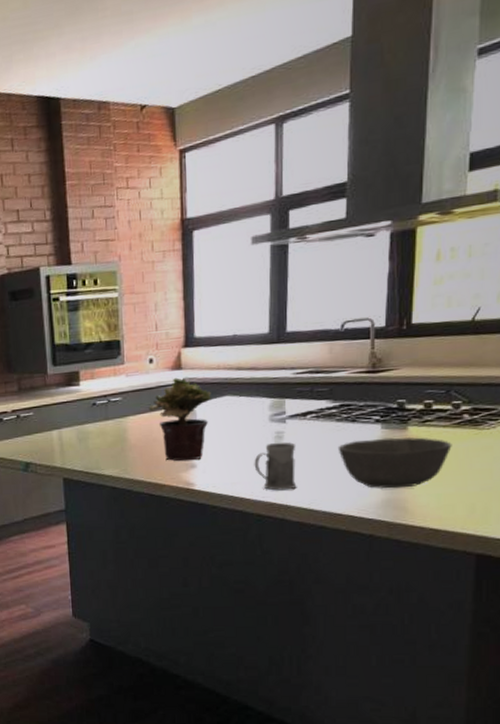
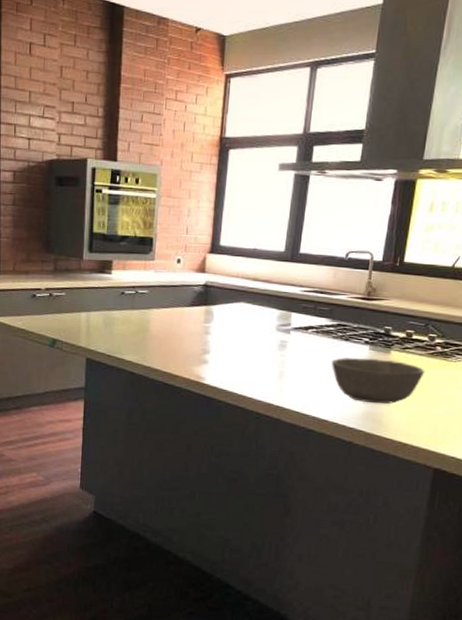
potted plant: present [148,377,211,462] -> none [171,279,229,357]
mug: present [254,442,297,491] -> none [258,349,297,394]

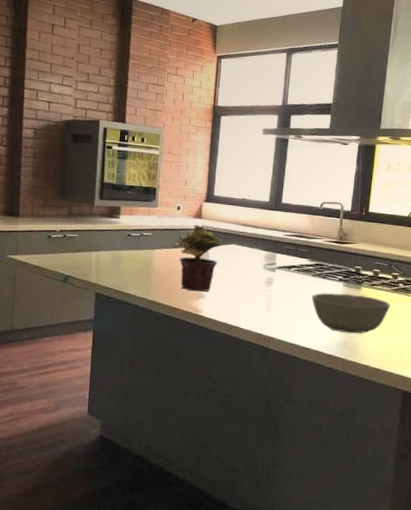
potted plant: none [171,279,229,357] -> present [172,224,222,292]

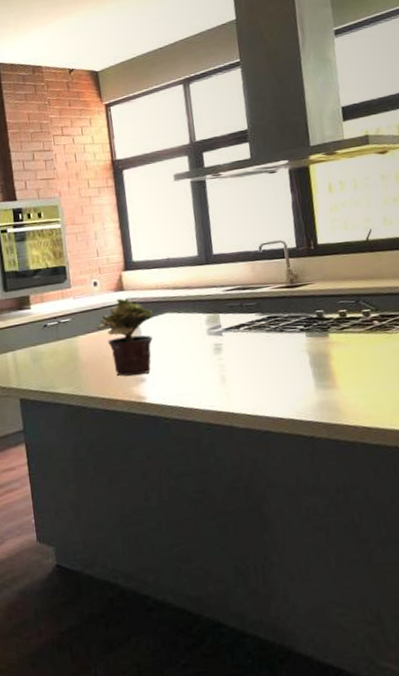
bowl: present [311,293,391,334] -> none [271,342,369,392]

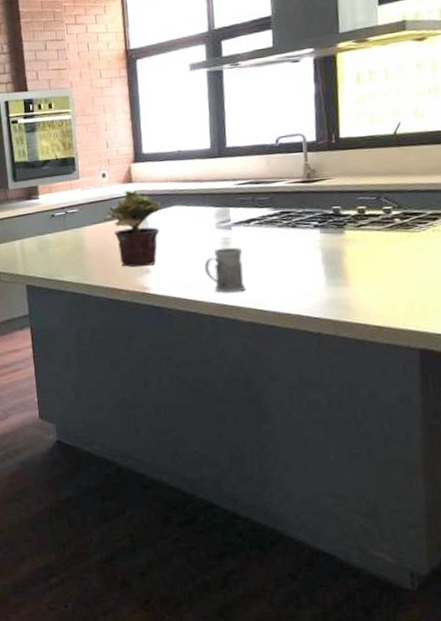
mug: none [198,353,240,400] -> present [204,247,246,293]

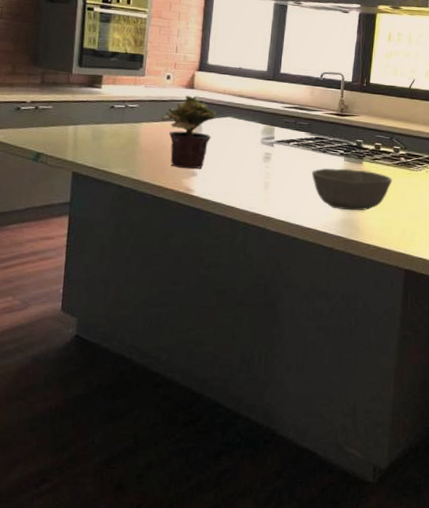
mug: present [204,247,246,293] -> none [245,161,280,204]
bowl: none [281,240,387,289] -> present [311,168,392,211]

